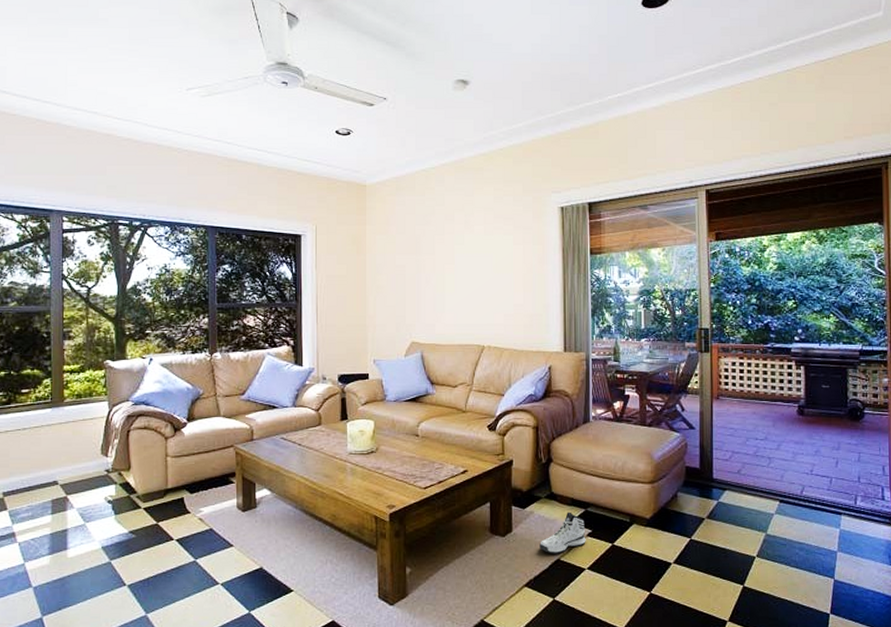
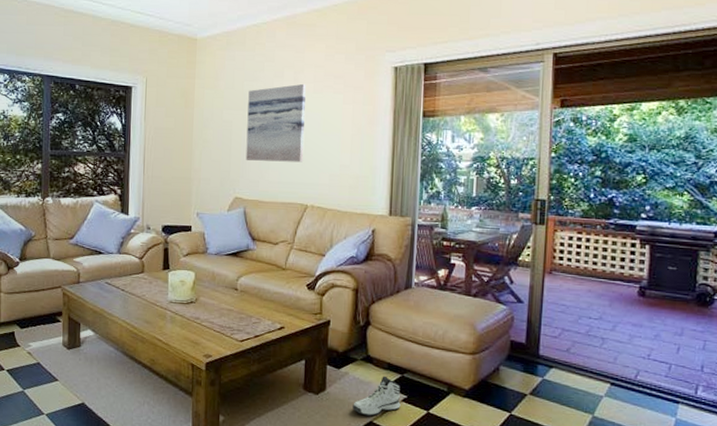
wall art: none [420,226,478,304] -> present [246,83,306,163]

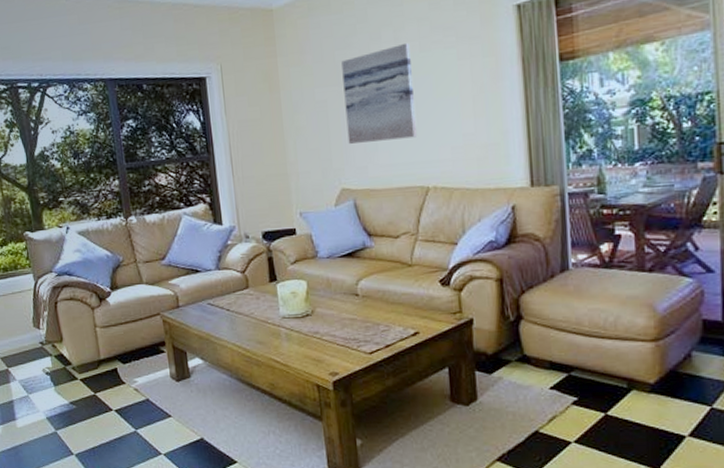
sneaker: present [353,376,401,417] -> none [512,376,571,425]

